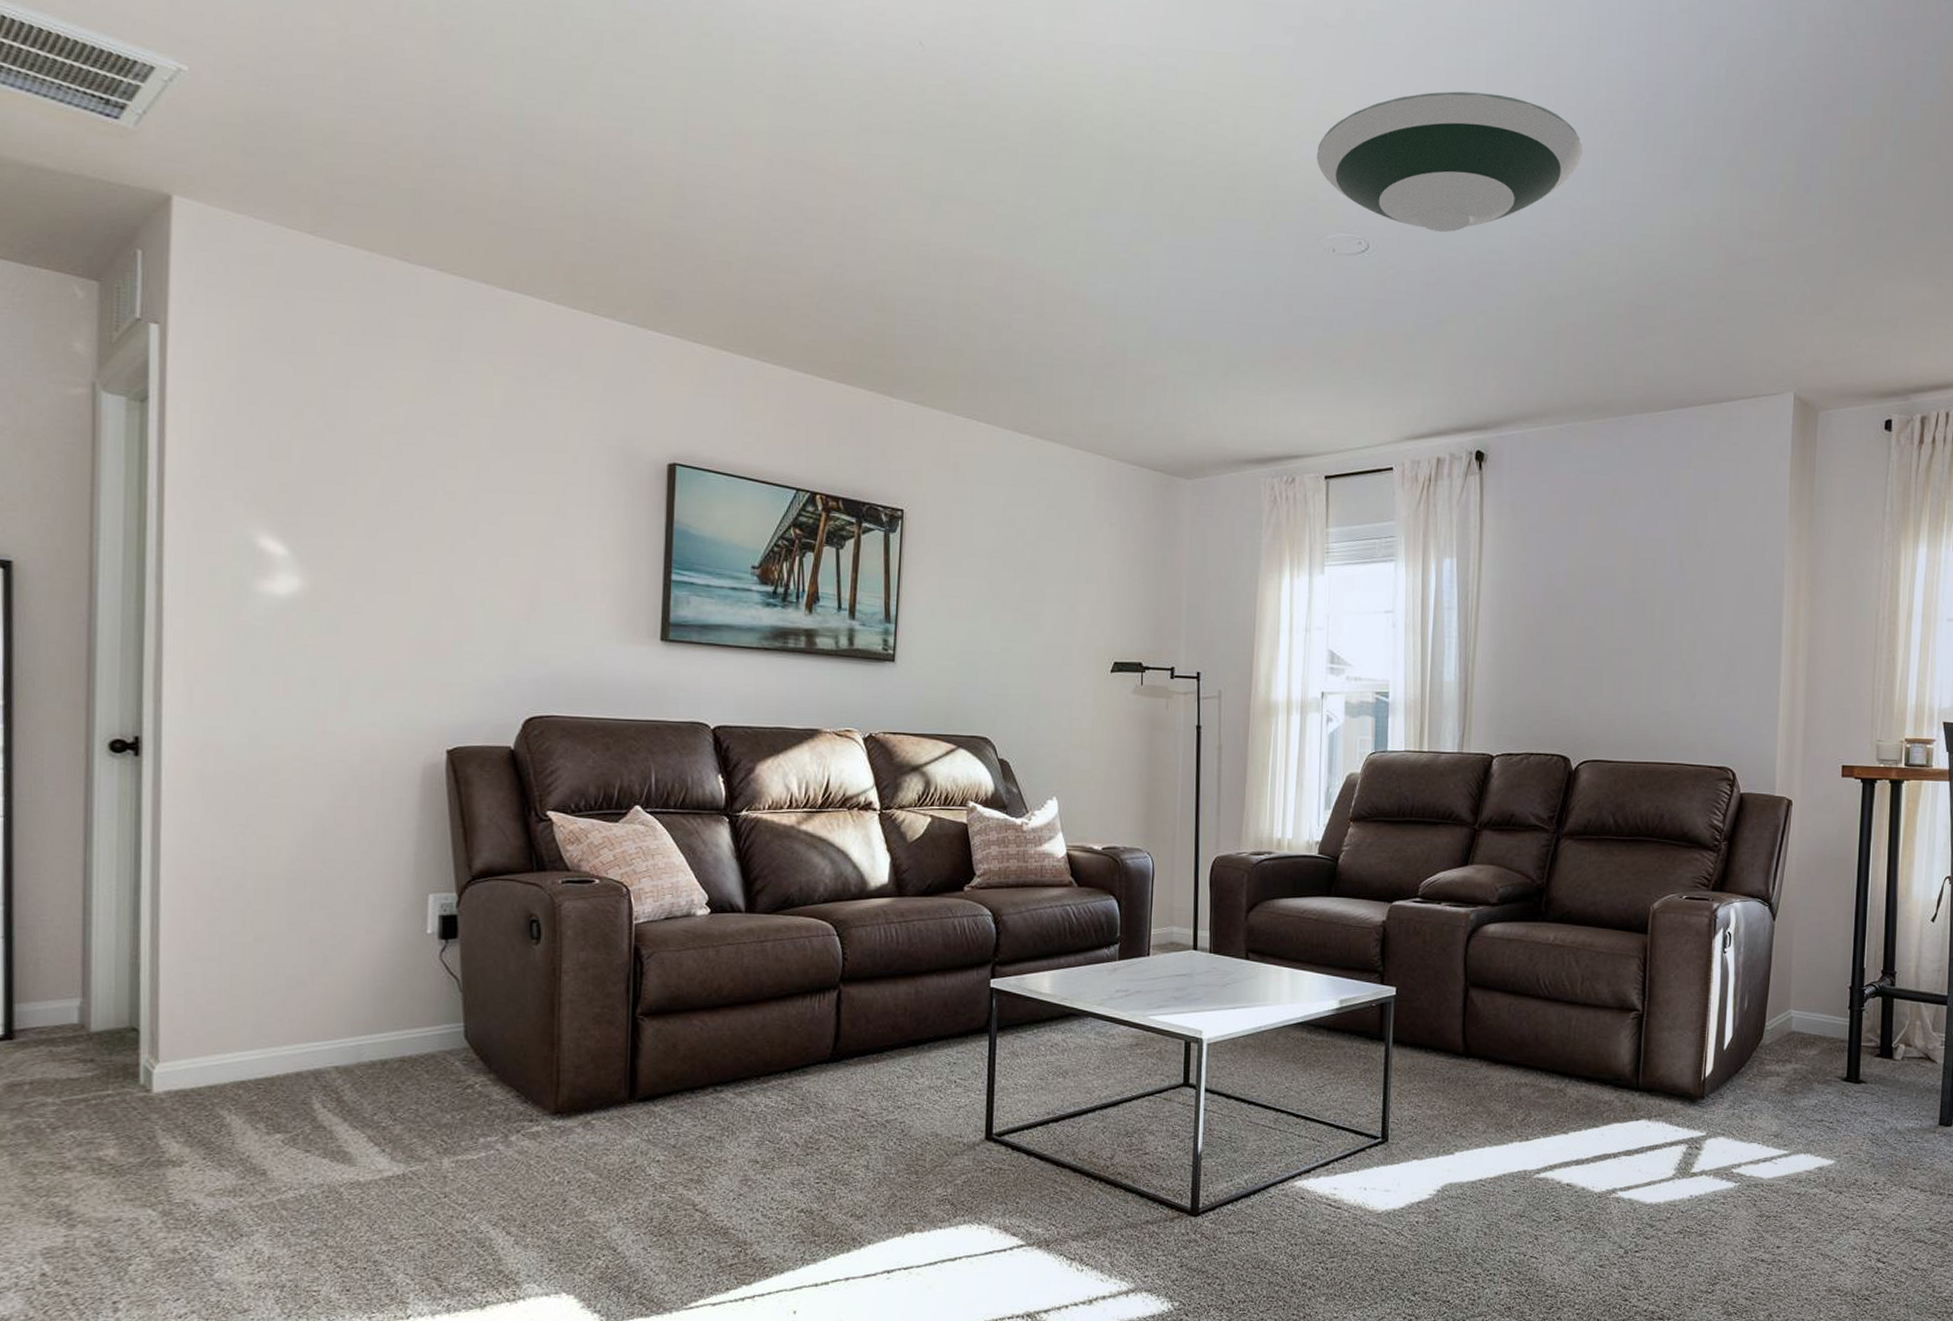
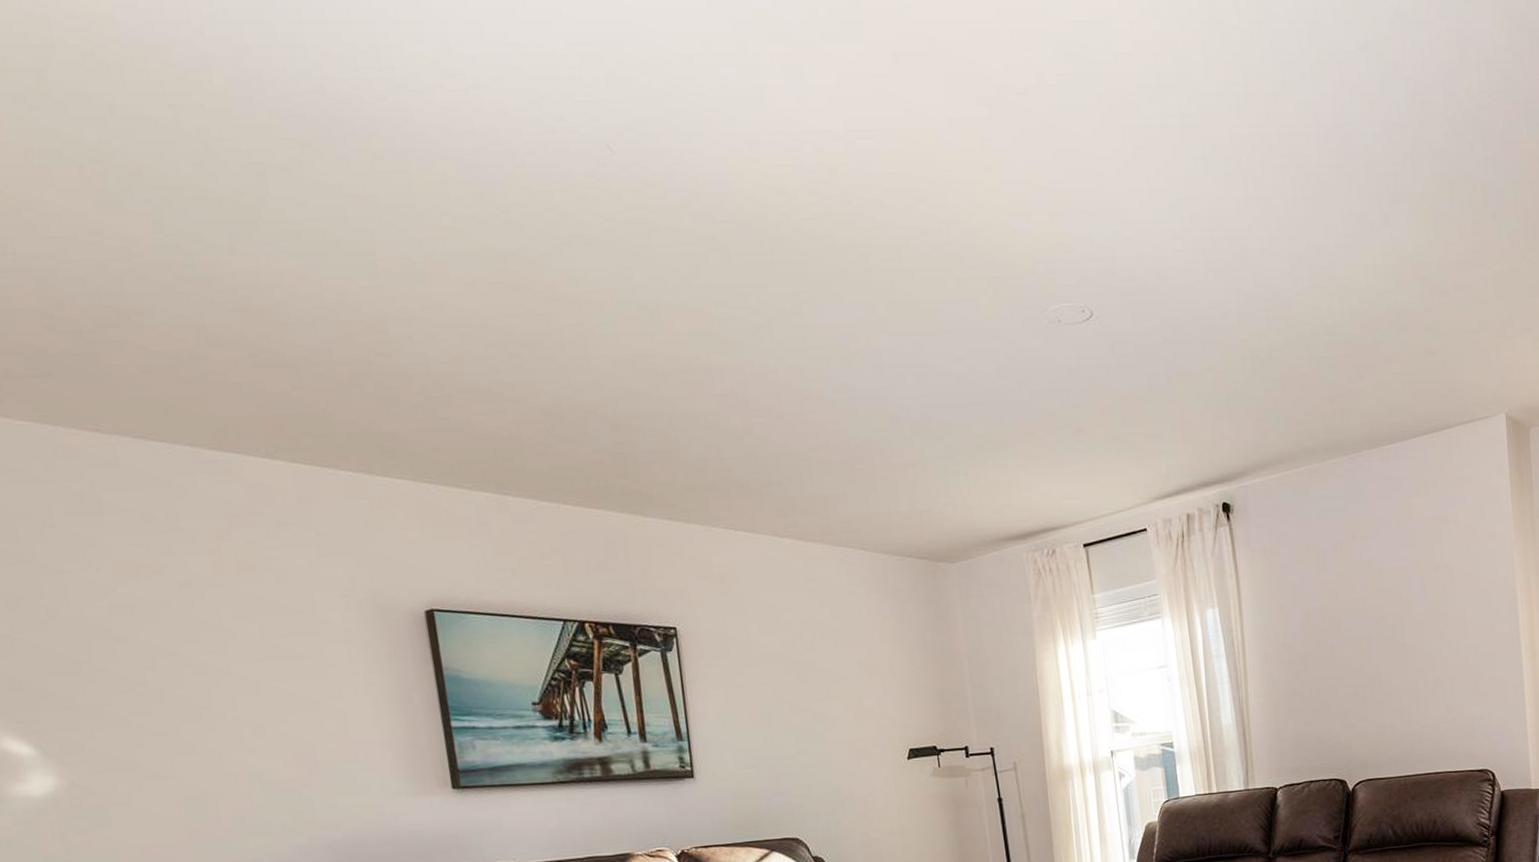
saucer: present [1316,91,1582,233] -> none [1028,148,1283,293]

